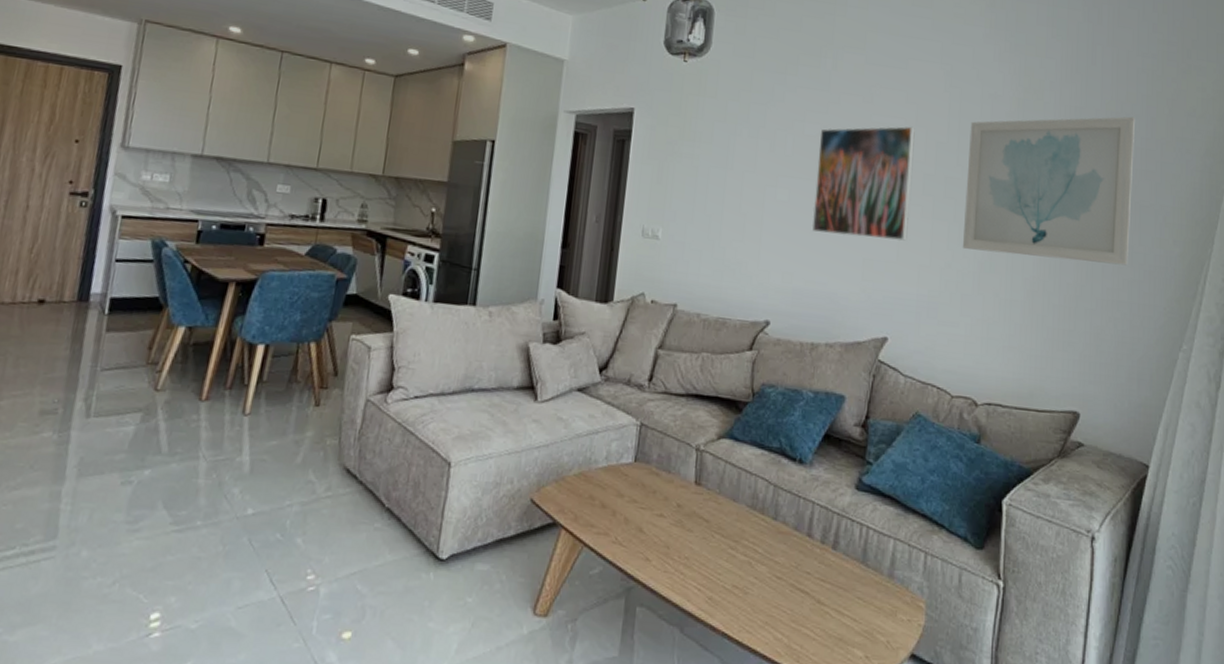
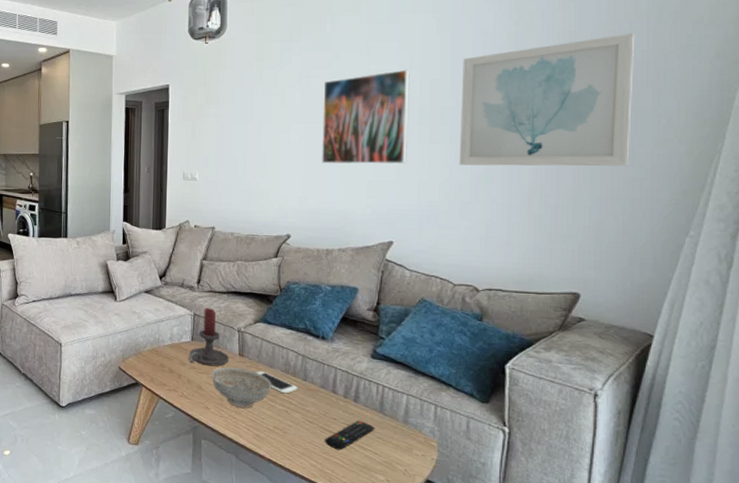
candle holder: none [628,416,683,500] -> present [189,308,230,367]
decorative bowl: none [657,500,734,559] -> present [211,367,272,408]
smartphone: none [716,506,766,539] -> present [257,371,298,394]
remote control: none [794,574,856,617] -> present [325,420,375,450]

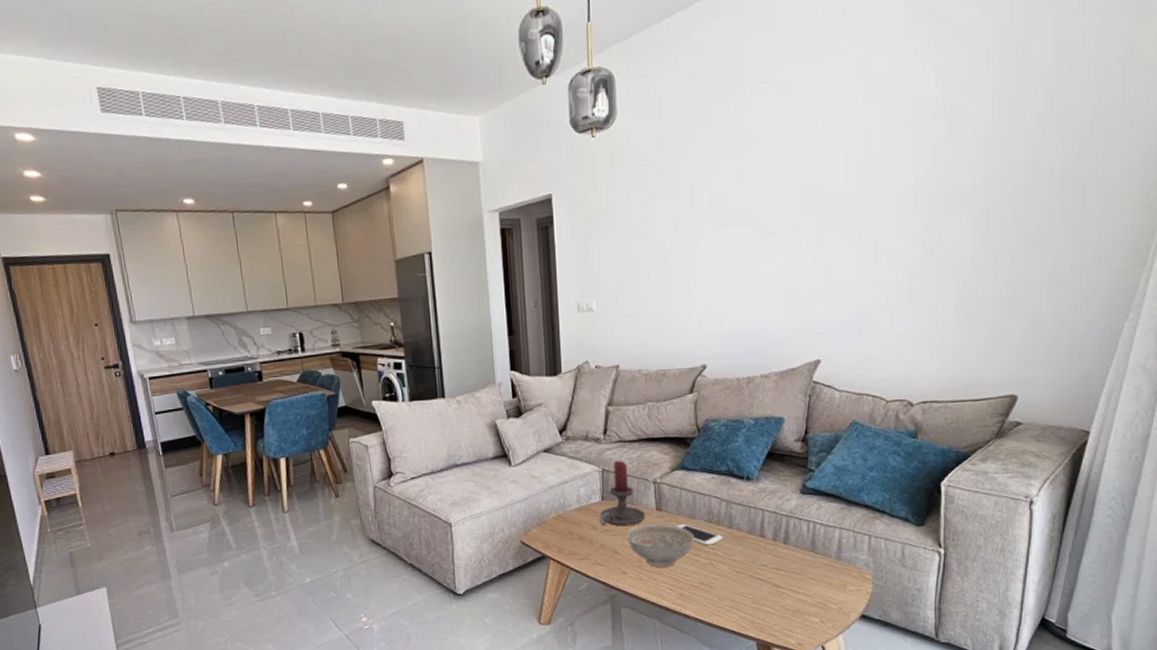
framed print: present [321,69,410,165] -> none [736,151,835,276]
remote control: present [325,420,375,450] -> none [754,562,807,598]
wall art: present [459,33,635,167] -> none [890,86,1081,263]

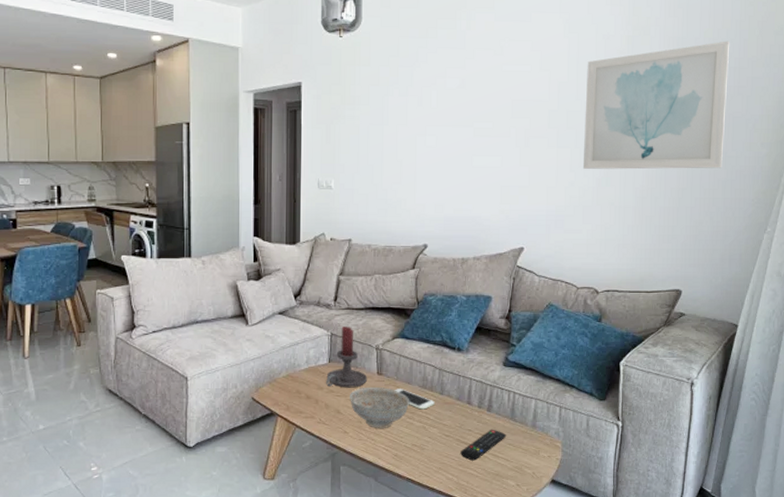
remote control: none [754,562,807,598] -> present [460,429,507,461]
wall art: none [890,86,1081,263] -> present [582,41,730,170]

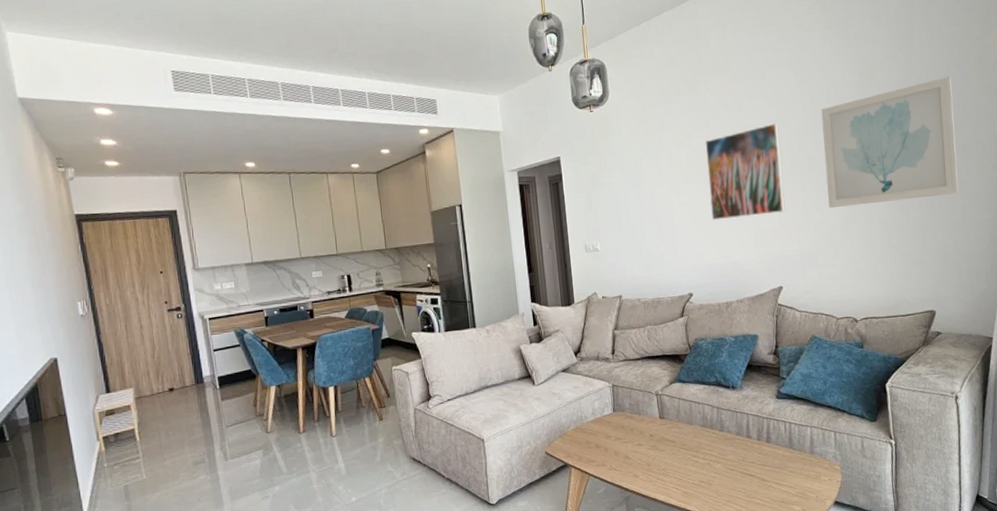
candle holder: present [326,327,368,388] -> none [612,377,651,435]
decorative bowl: present [350,386,410,428] -> none [636,430,693,470]
smartphone: present [395,389,435,410] -> none [678,429,716,448]
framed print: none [456,71,540,170] -> present [705,123,786,221]
remote control: present [460,429,507,461] -> none [746,459,788,491]

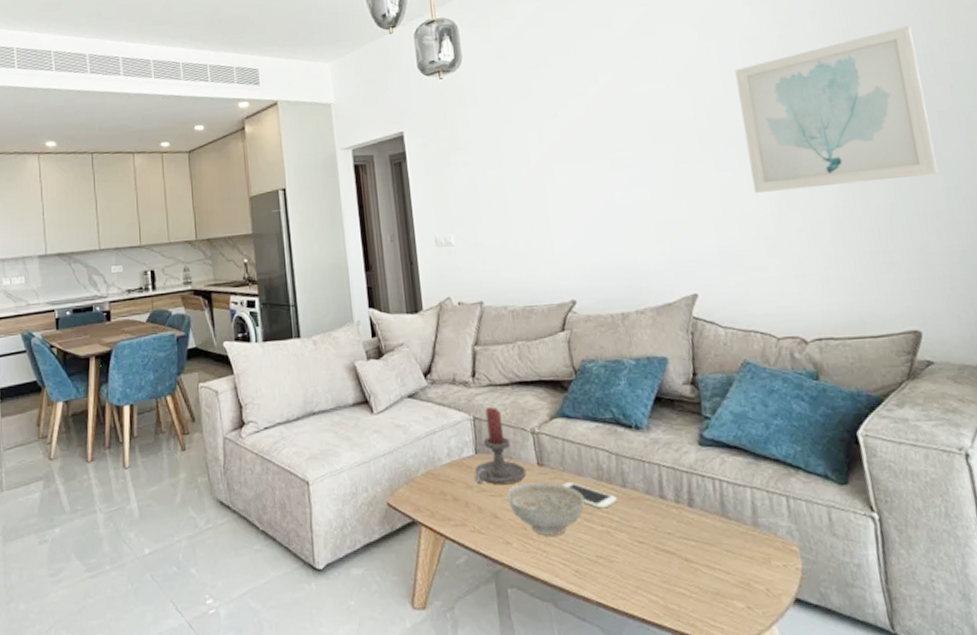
candle holder: none [612,377,651,435] -> present [474,407,527,485]
decorative bowl: none [636,430,693,470] -> present [507,481,585,536]
smartphone: none [678,429,716,448] -> present [563,482,617,509]
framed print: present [705,123,786,221] -> none [584,87,696,209]

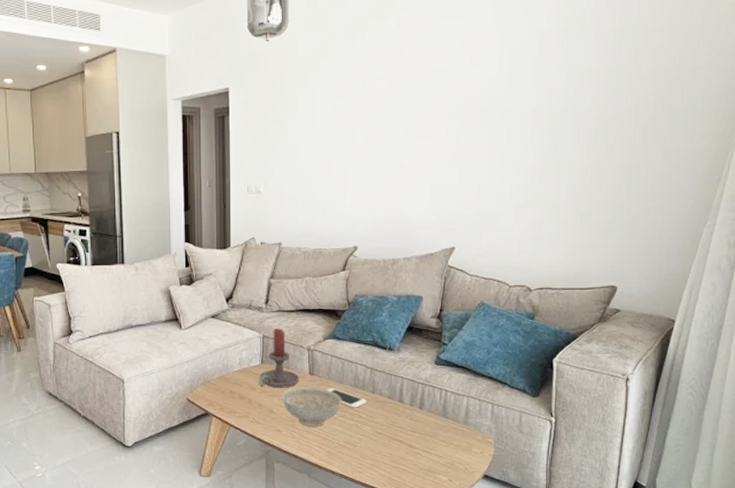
wall art: present [734,25,938,193] -> none [515,30,670,166]

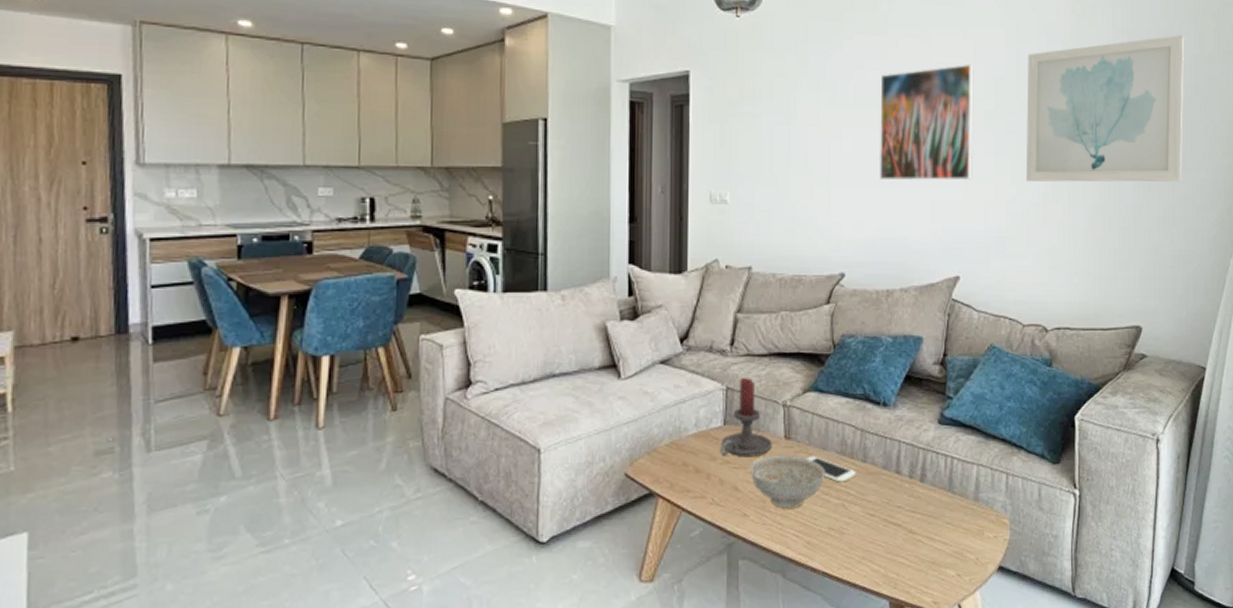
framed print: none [386,68,471,170] -> present [878,64,974,181]
wall art: none [515,30,670,166] -> present [1025,34,1185,182]

